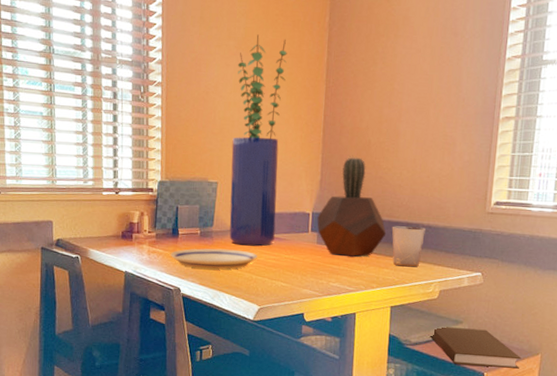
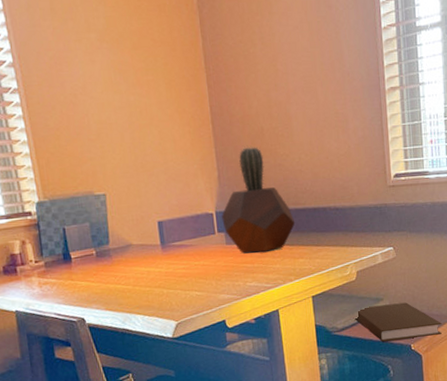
plate: present [170,248,257,270] -> none [65,265,165,293]
vase: present [229,34,287,246] -> none [104,23,180,260]
cup: present [391,226,426,267] -> none [299,210,334,254]

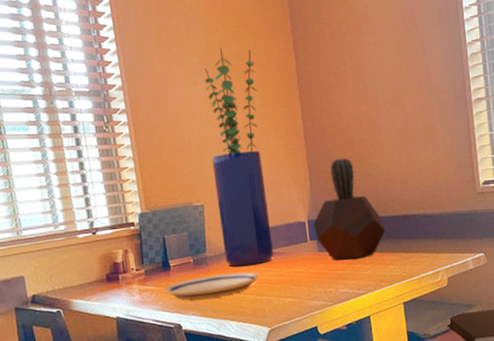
plate: none [65,265,165,293] -> present [164,272,259,300]
vase: none [104,23,180,260] -> present [204,48,274,267]

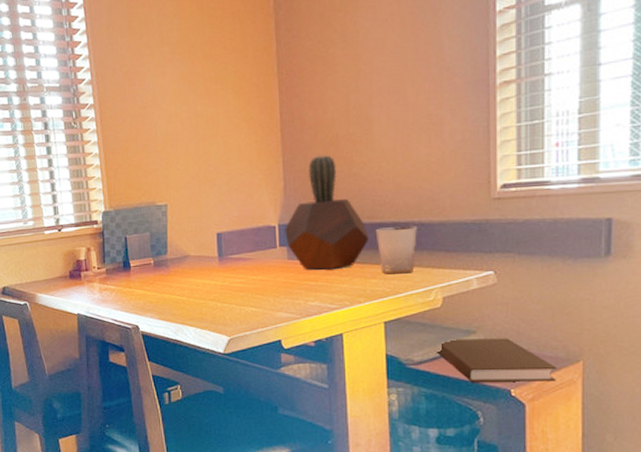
plate: present [164,272,259,300] -> none [123,276,221,302]
vase: present [204,48,274,267] -> none [174,34,238,271]
cup: none [390,217,424,261] -> present [375,226,417,274]

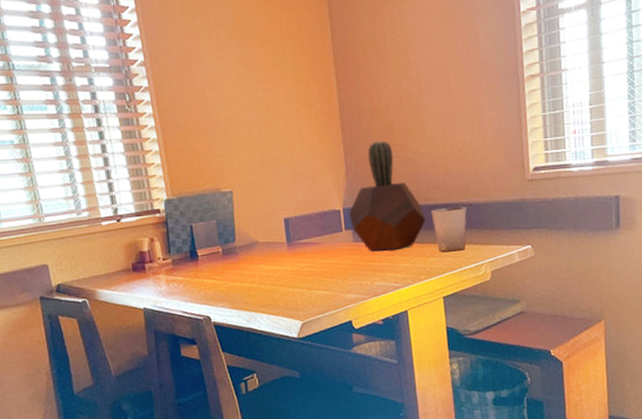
book: present [434,338,557,383] -> none [487,304,585,346]

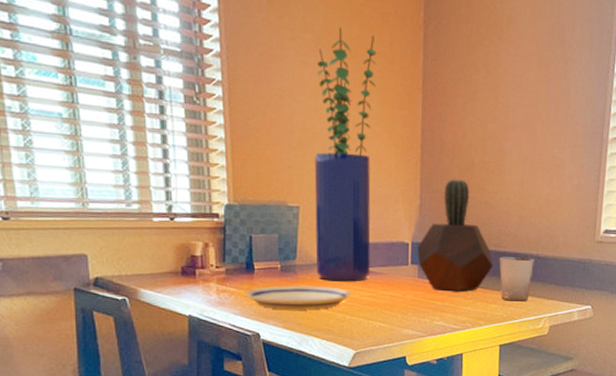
plate: none [192,263,291,291] -> present [245,285,351,310]
vase: none [232,18,306,258] -> present [314,27,377,282]

